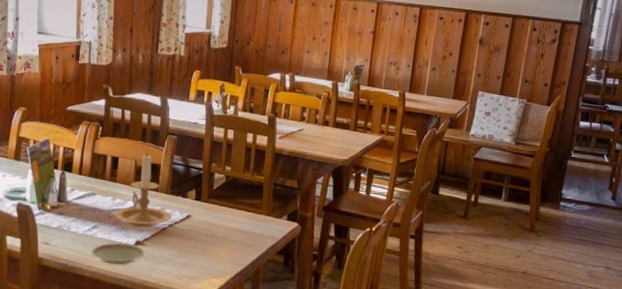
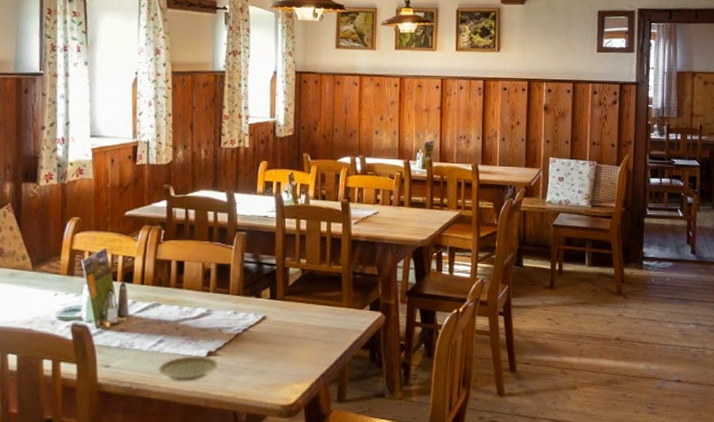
candle holder: present [114,153,173,227] -> none [182,254,247,335]

